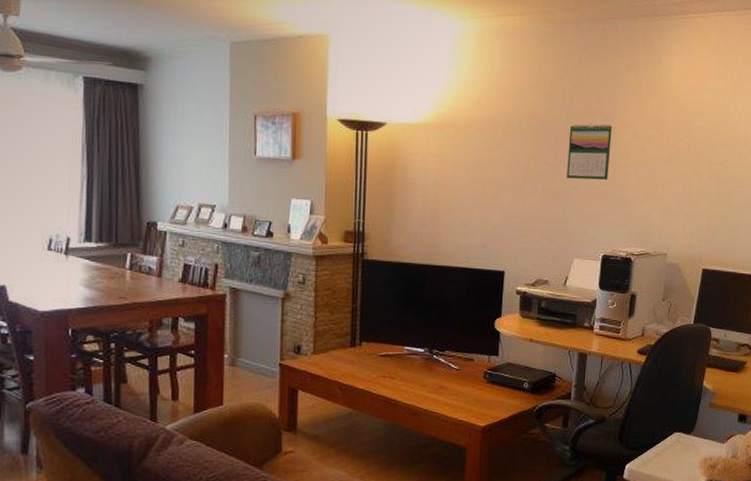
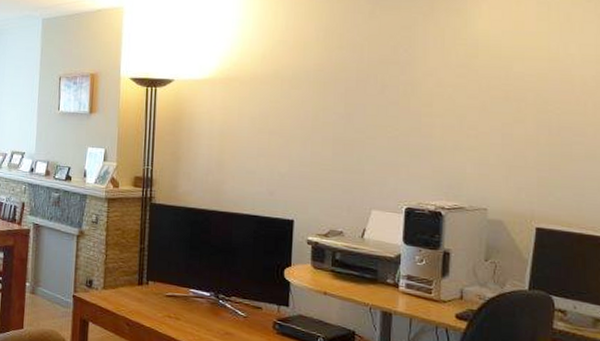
calendar: present [566,123,612,181] -> none [360,73,411,131]

